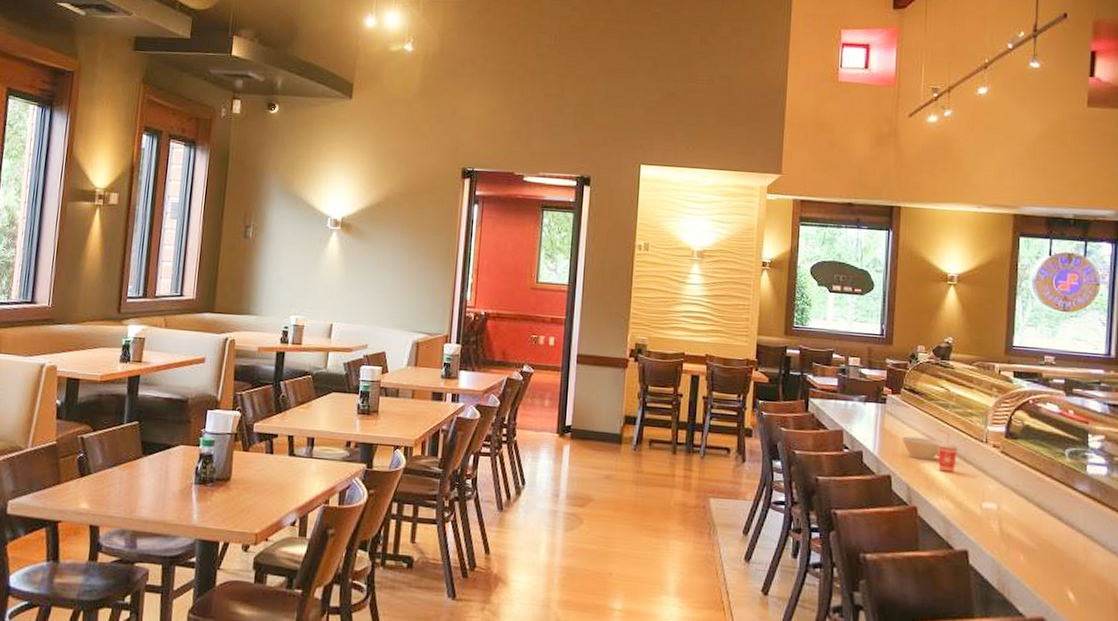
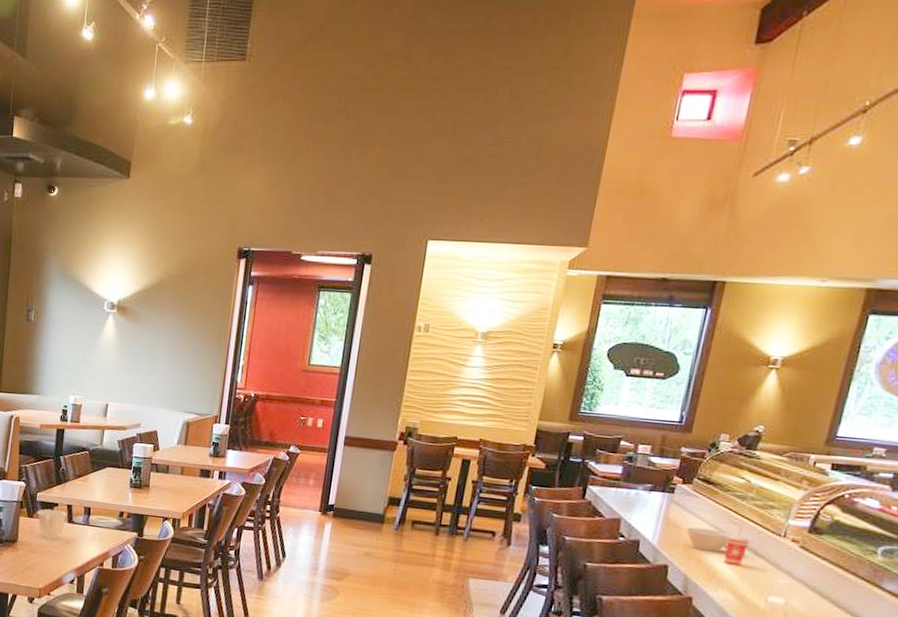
teacup: none [253,441,289,476] -> present [37,509,68,540]

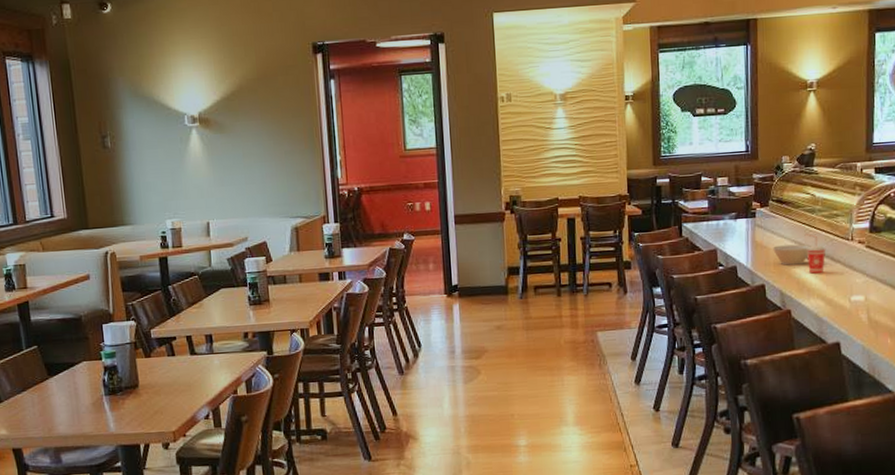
teacup: present [37,509,68,540] -> none [154,343,189,377]

